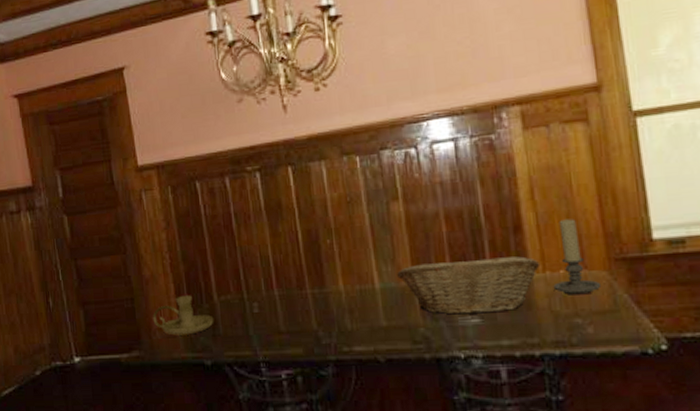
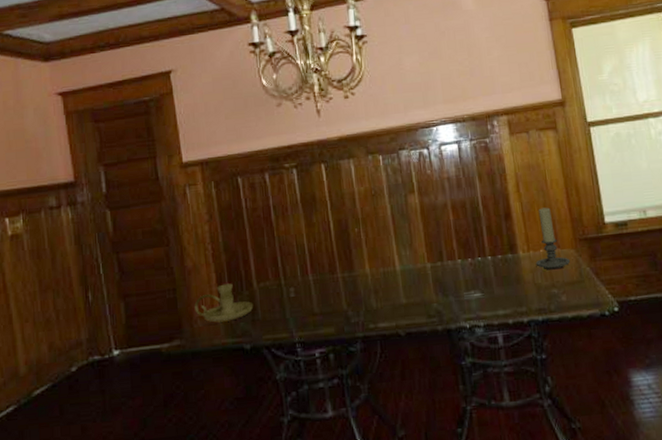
fruit basket: present [397,256,541,315] -> none [414,239,526,291]

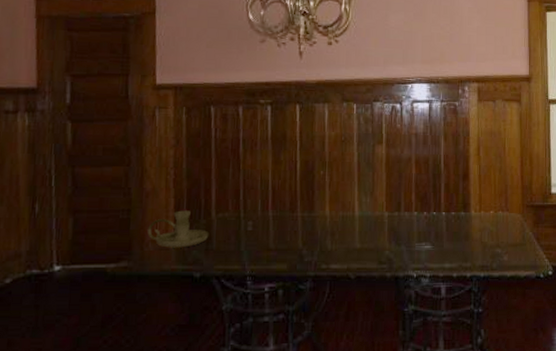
candle holder: present [535,207,571,270] -> none [485,173,516,231]

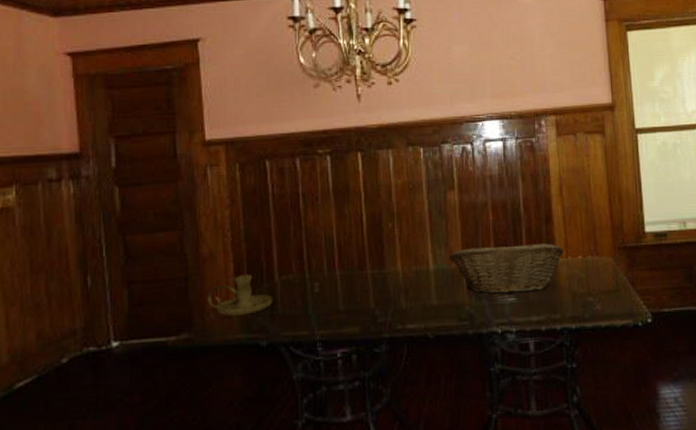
fruit basket: none [374,195,478,241] -> present [449,243,565,294]

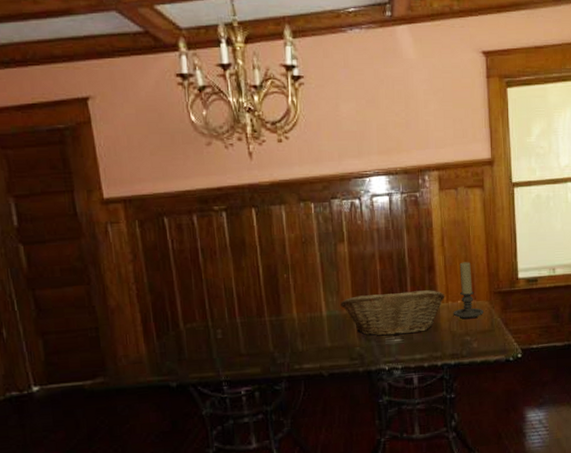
candle holder: present [208,274,273,316] -> none [118,323,180,361]
candle holder: none [573,213,608,278] -> present [453,262,484,320]

